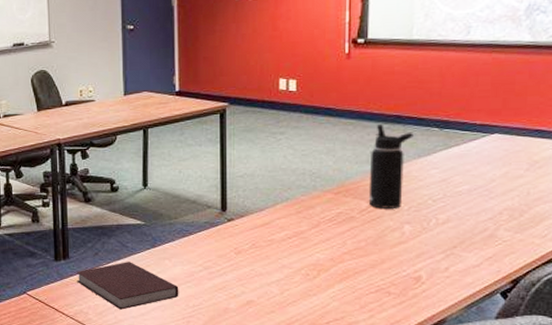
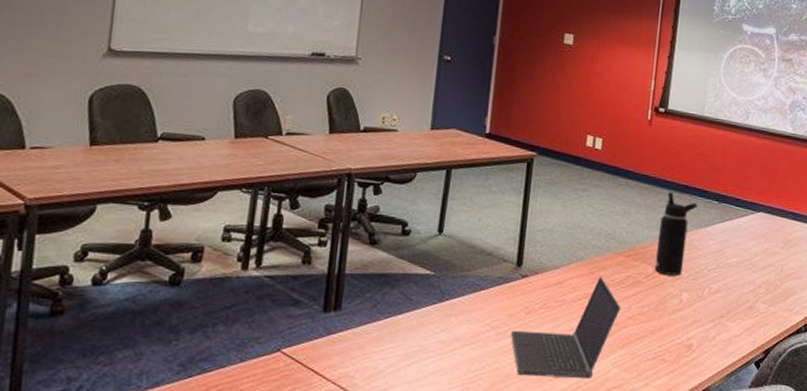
notebook: present [77,262,179,310] -> none [347,317,463,374]
laptop computer: none [223,214,335,312] -> present [510,276,621,379]

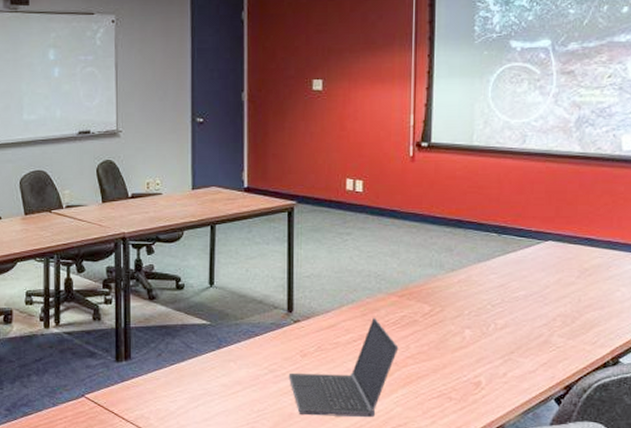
water bottle: present [654,191,698,276] -> none [431,227,474,313]

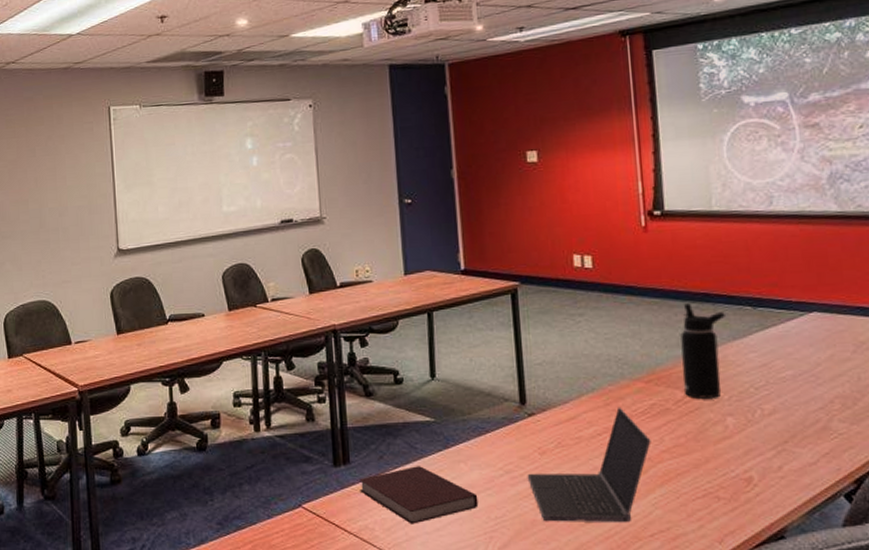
notebook: none [139,363,244,415] -> present [359,466,479,524]
water bottle: none [431,227,474,313] -> present [680,302,725,399]

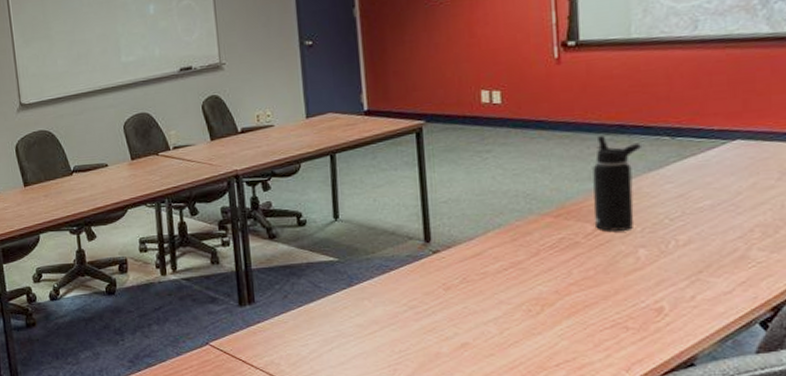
notebook: present [359,466,479,524] -> none [264,304,383,359]
laptop computer: present [527,407,651,523] -> none [431,242,559,355]

